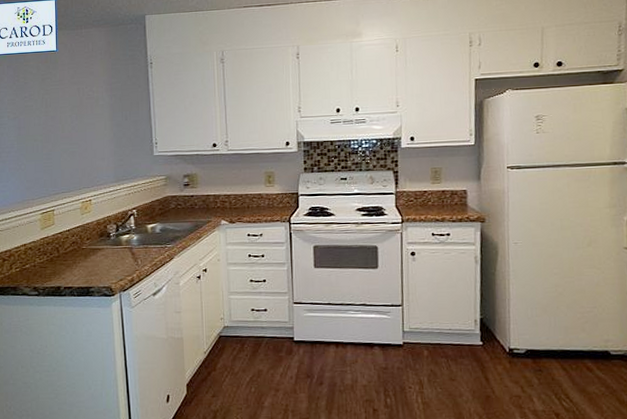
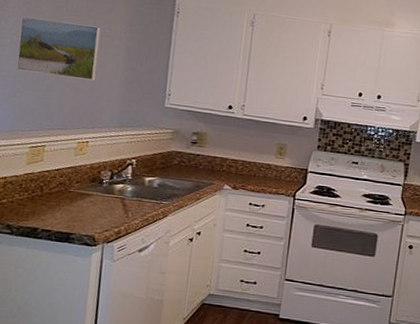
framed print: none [14,91,88,145] -> present [16,16,101,81]

